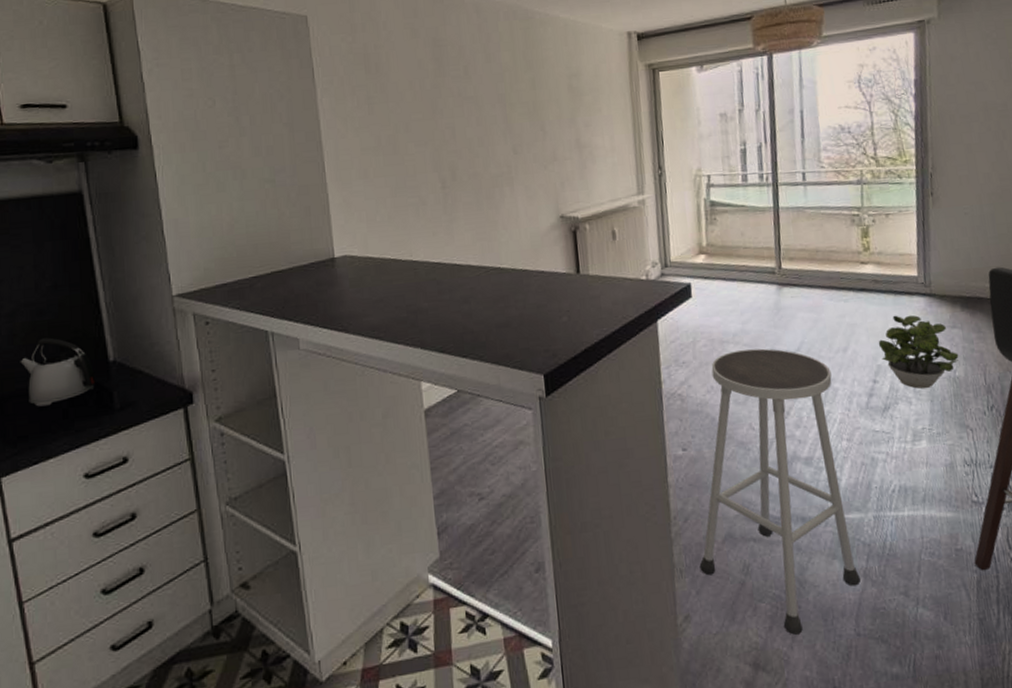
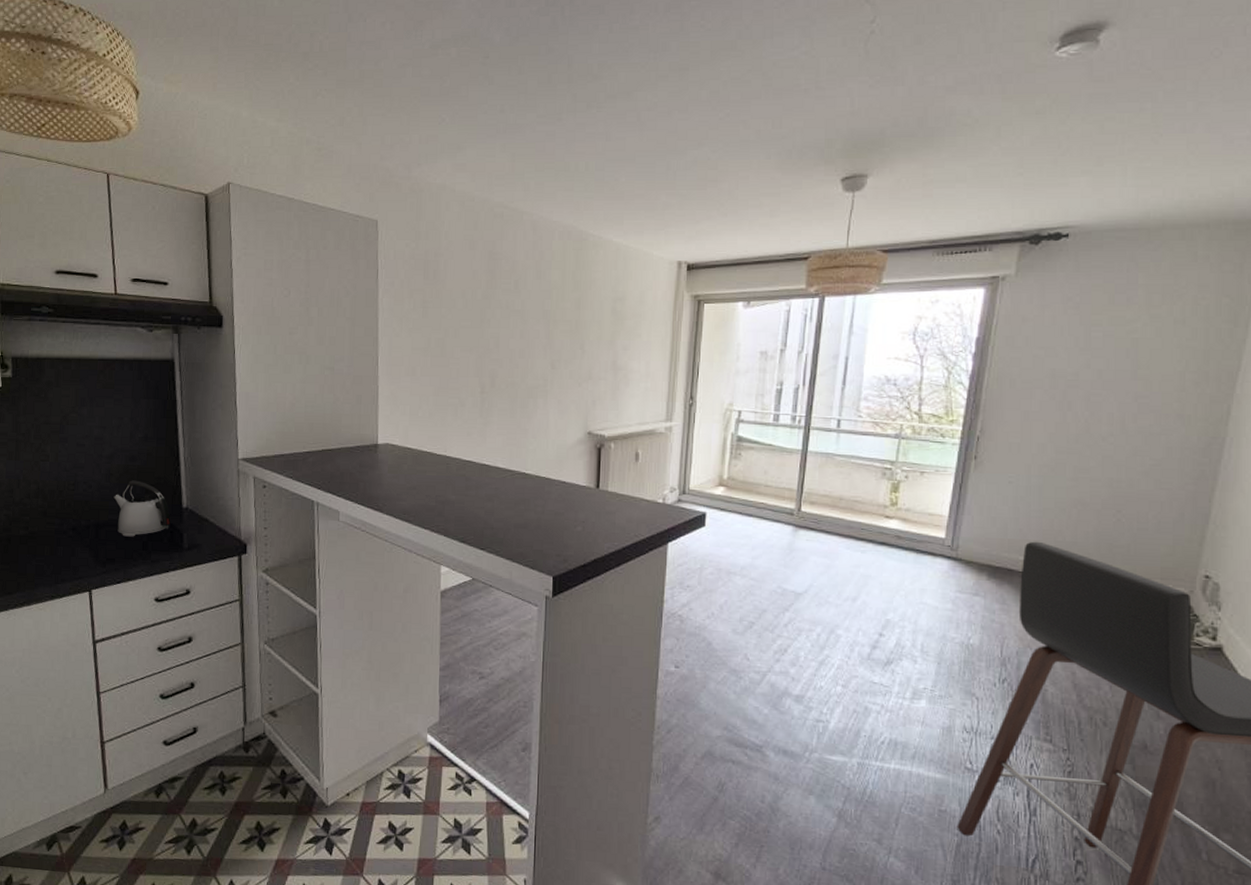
stool: present [699,348,862,635] -> none [676,583,836,856]
potted plant: present [878,315,959,389] -> none [891,573,977,650]

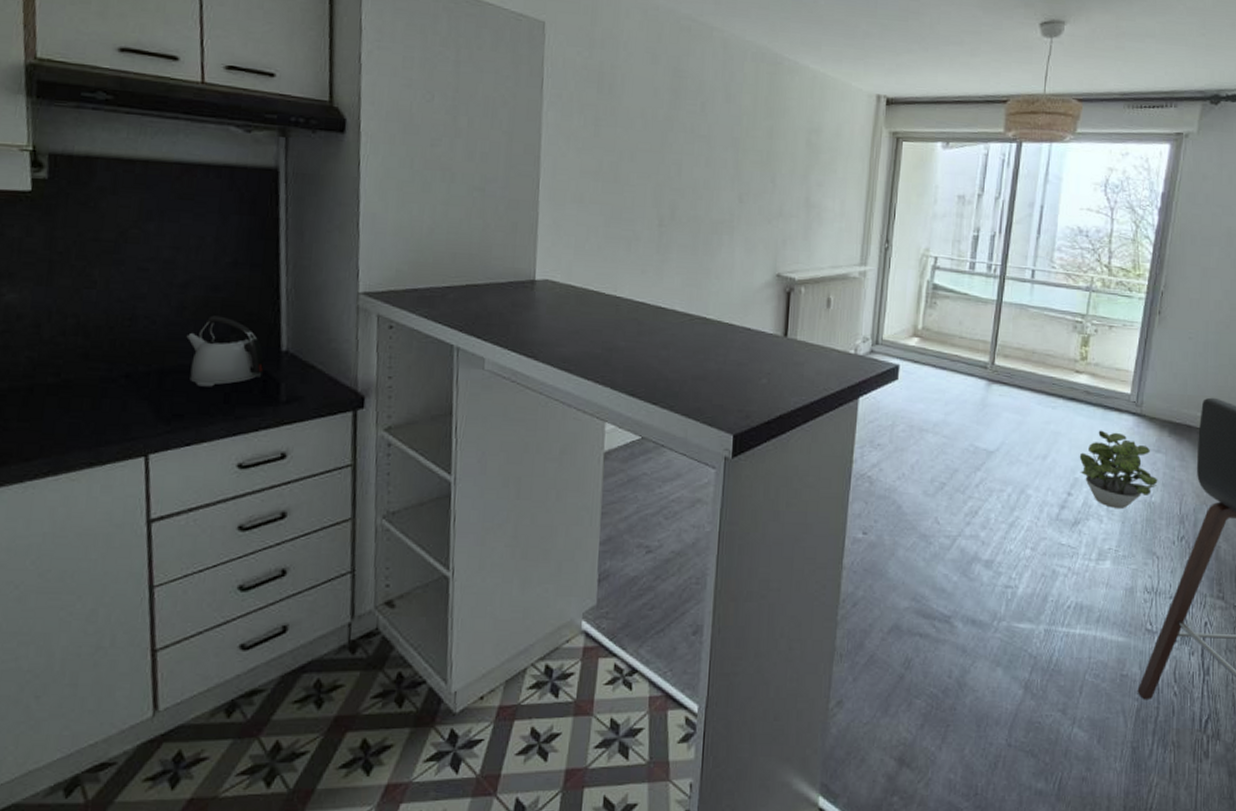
potted plant: none [891,573,977,650] -> present [1079,430,1158,508]

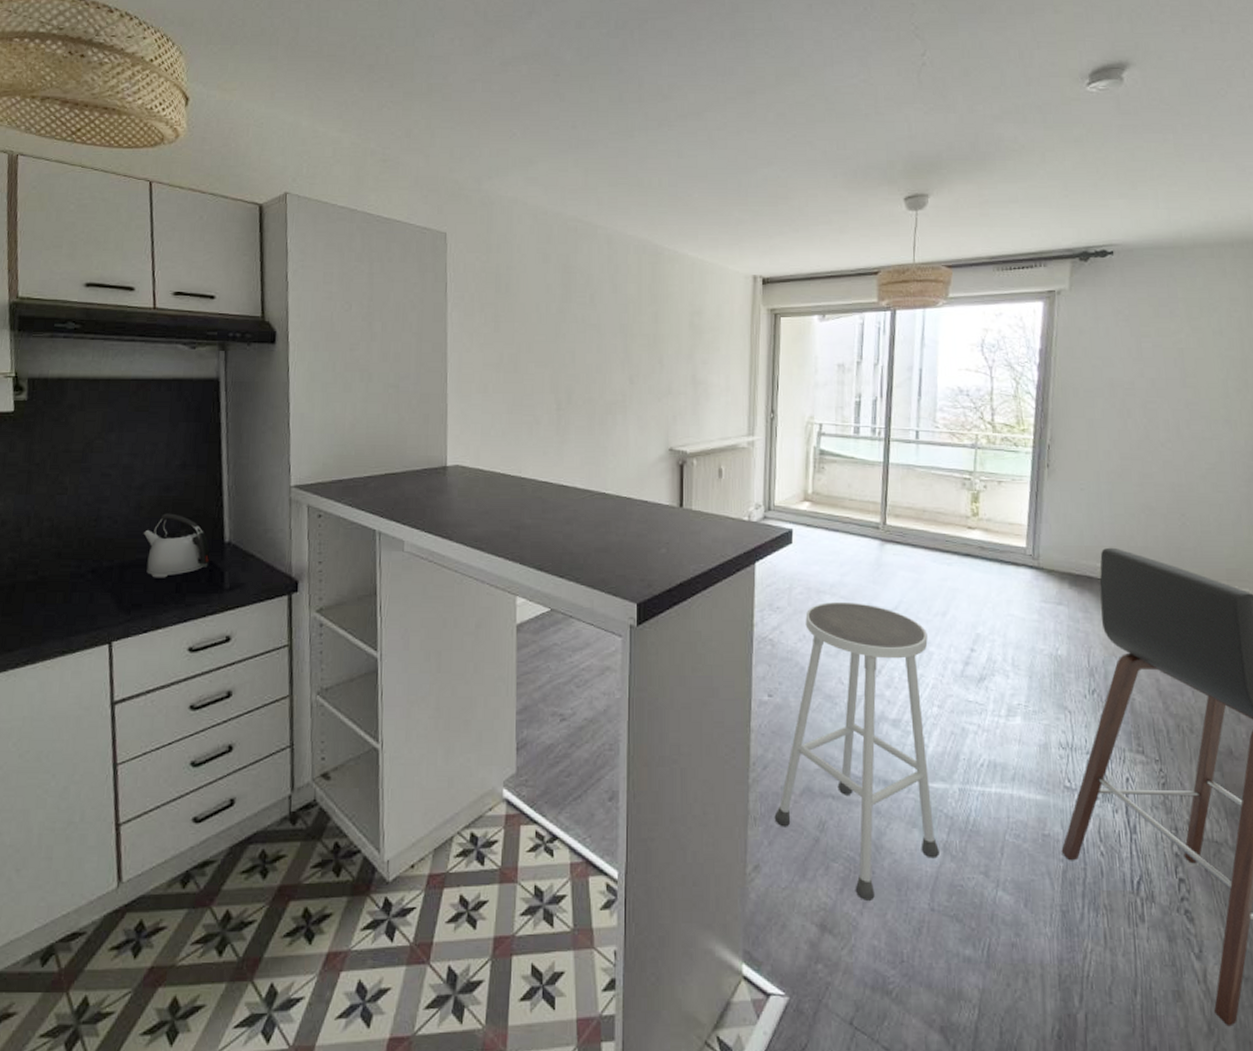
stool: none [860,441,1027,736] -> present [774,602,941,901]
potted plant: present [1079,430,1158,508] -> none [979,584,1063,663]

